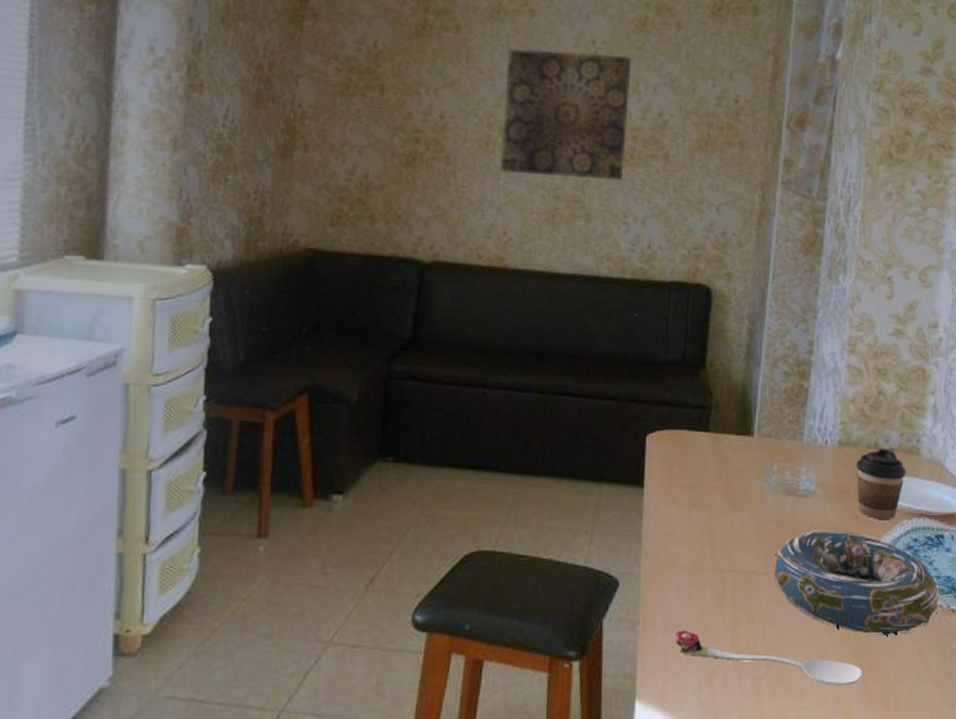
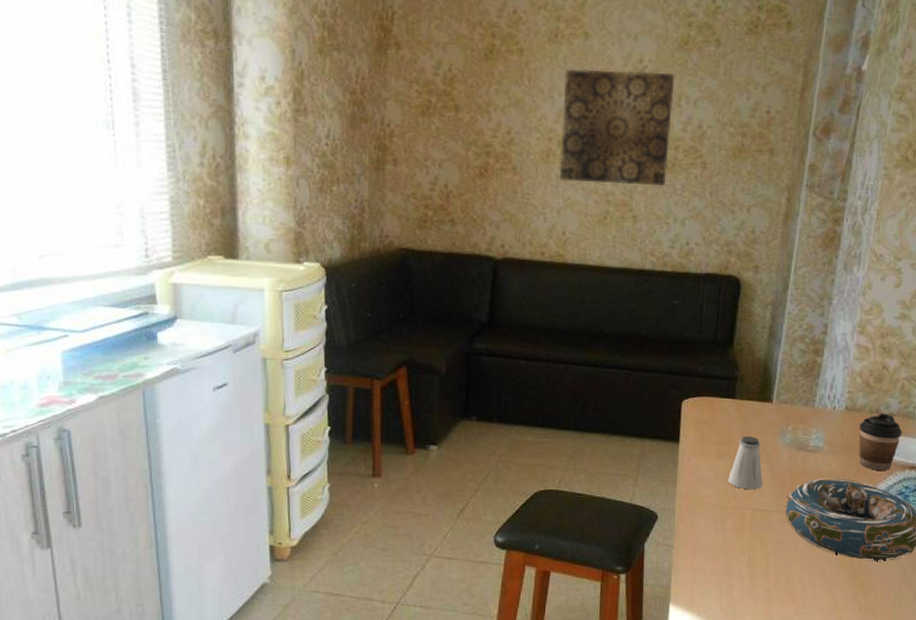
spoon: present [675,630,864,687] -> none [703,553,856,599]
saltshaker: none [704,478,746,547] -> present [728,436,763,490]

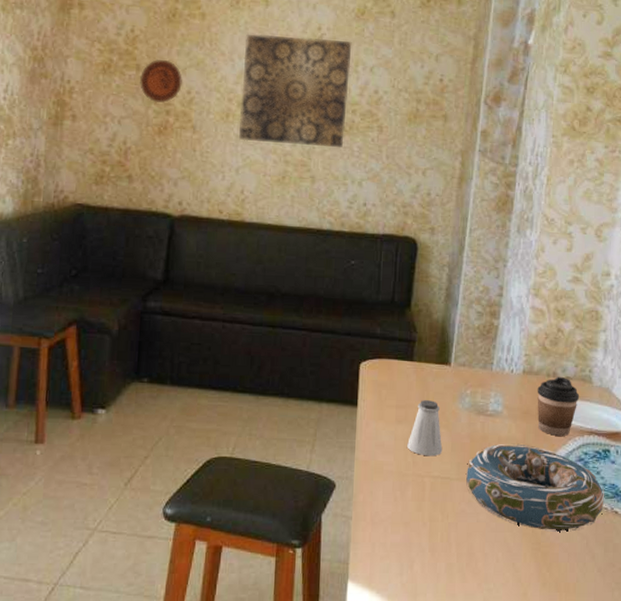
decorative plate: none [459,100,502,145] -> present [140,60,182,103]

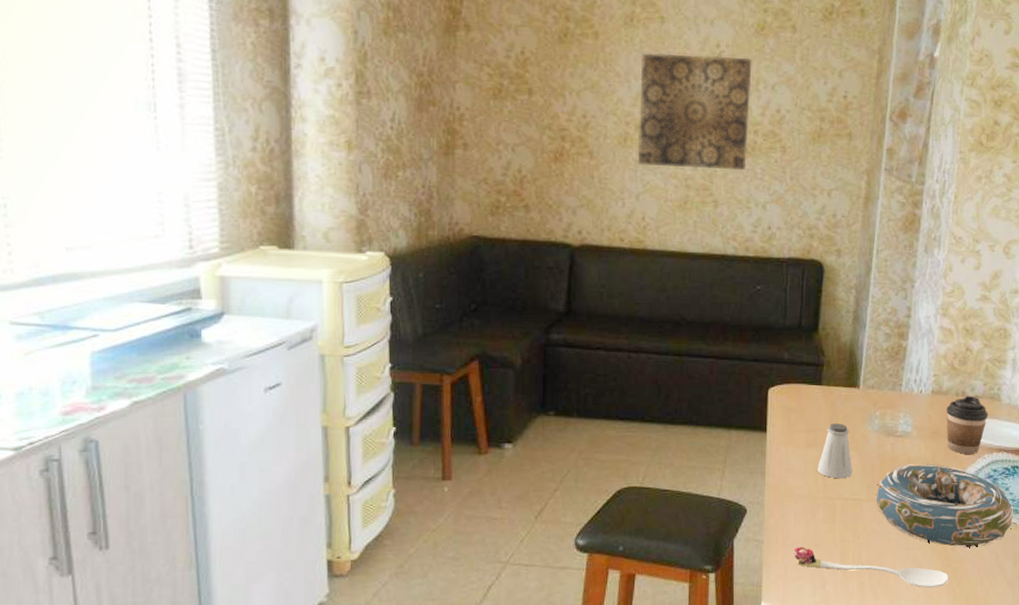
decorative plate: present [140,60,182,103] -> none [533,83,577,129]
spoon: none [382,524,539,573] -> present [794,547,949,589]

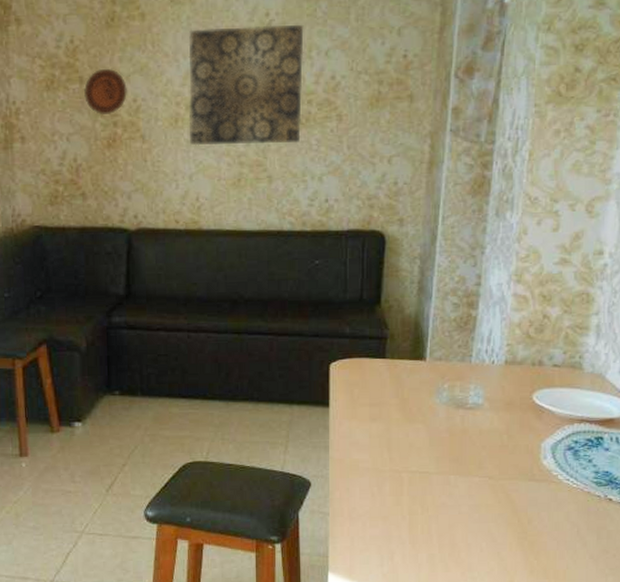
decorative plate: none [533,83,577,129] -> present [84,69,127,116]
spoon: present [794,547,949,589] -> none [360,519,526,561]
saltshaker: present [817,423,853,479] -> none [383,397,420,452]
decorative bowl: present [877,463,1014,548] -> none [446,435,598,521]
coffee cup: present [946,395,989,454] -> none [521,364,569,426]

